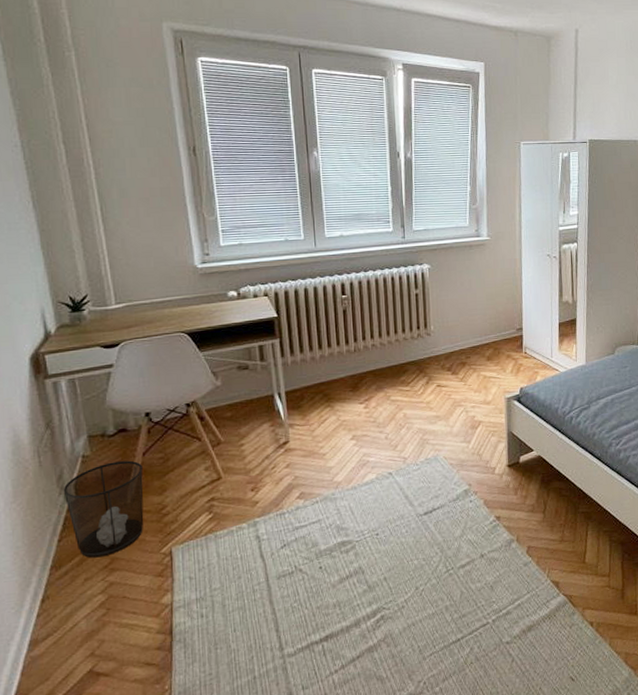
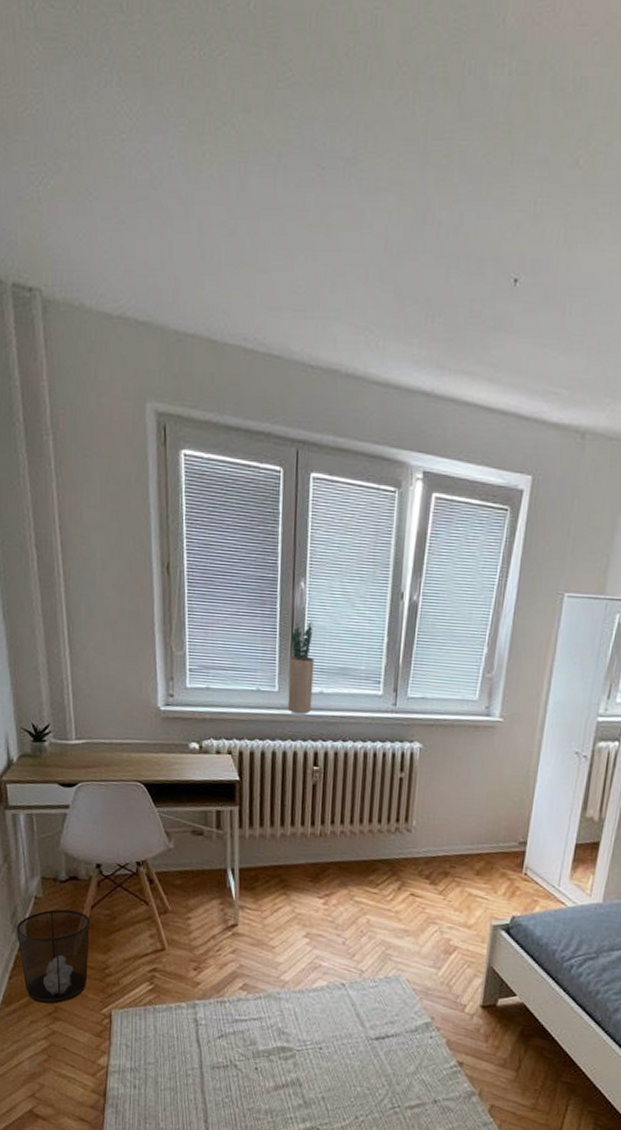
vase: none [310,181,335,255] -> present [287,621,315,715]

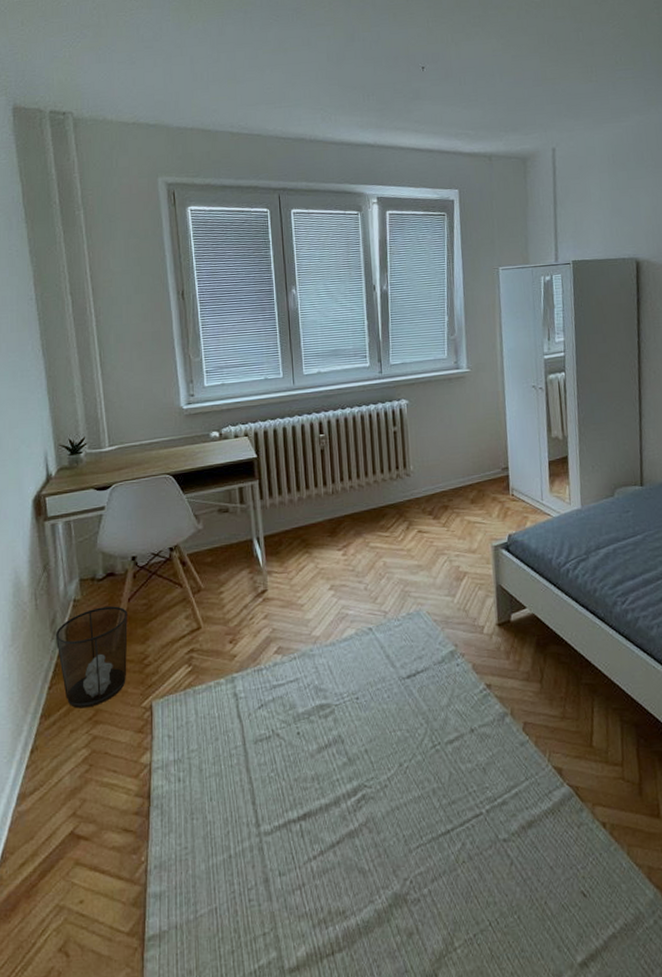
vase: present [287,621,315,715] -> none [289,318,313,393]

